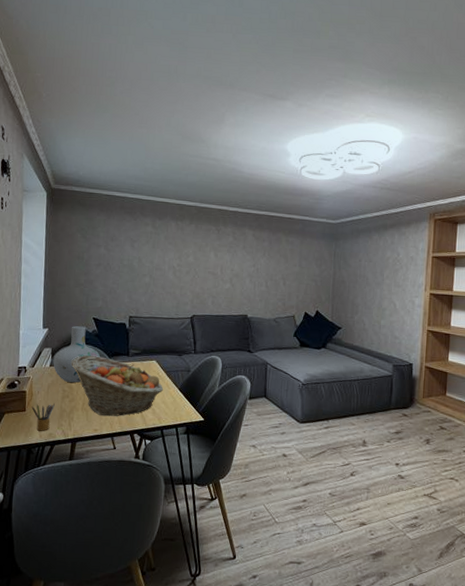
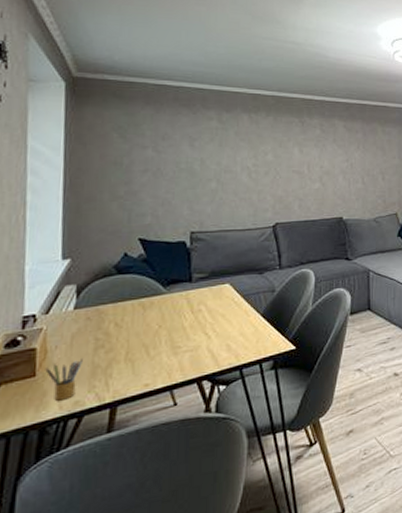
vase: present [53,326,100,383] -> none [79,251,150,327]
fruit basket: present [71,355,164,416] -> none [106,287,241,364]

